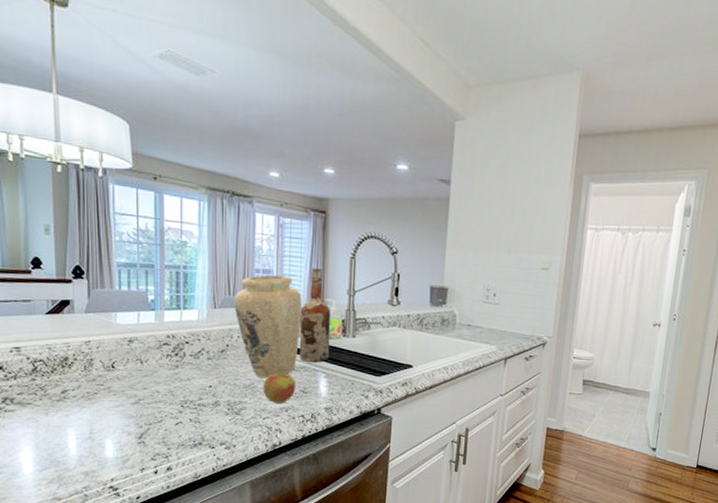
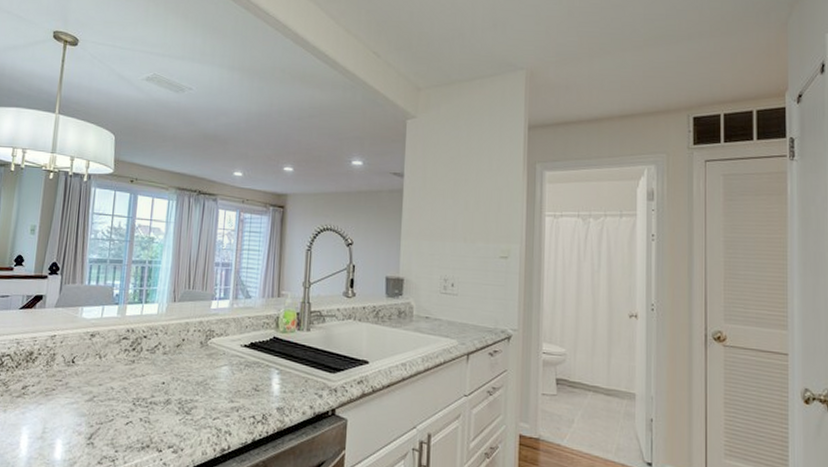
vase: present [234,274,302,378] -> none [192,268,258,375]
apple: present [263,367,296,404] -> none [215,362,249,403]
wine bottle: present [299,268,331,363] -> none [253,260,287,358]

